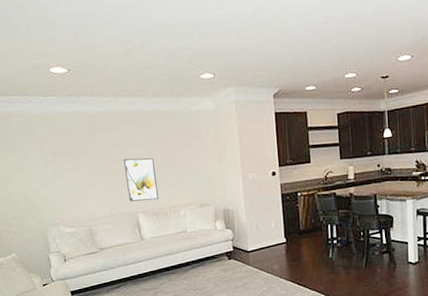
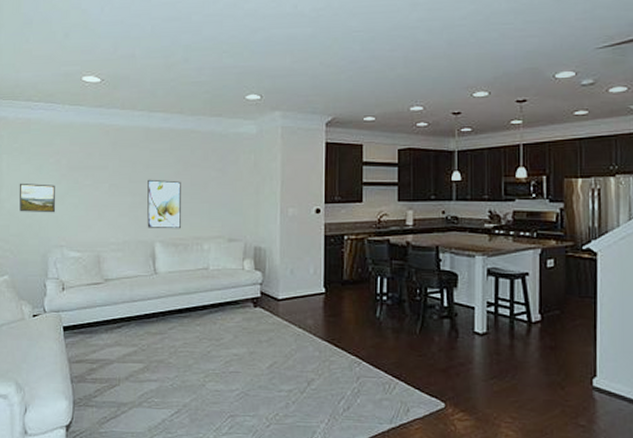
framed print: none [10,170,47,198] -> present [19,183,56,213]

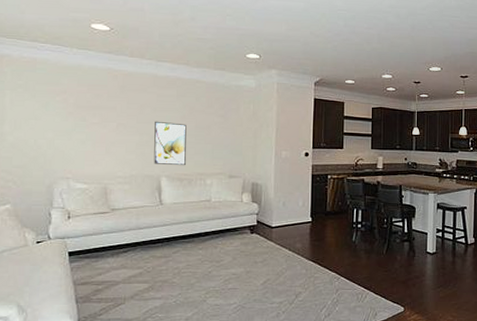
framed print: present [19,183,56,213] -> none [23,118,62,148]

